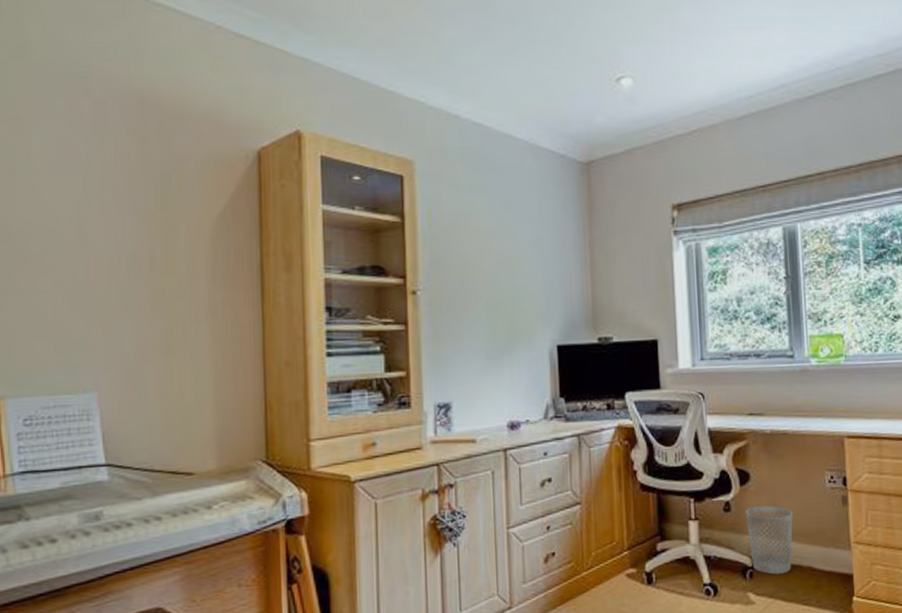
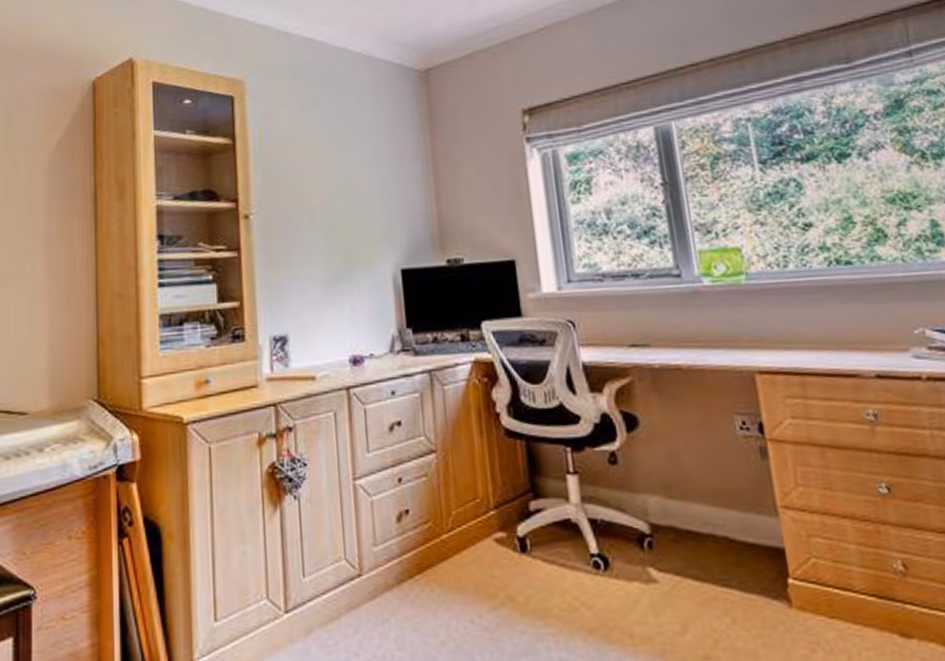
wastebasket: present [746,505,793,574] -> none [636,457,702,545]

